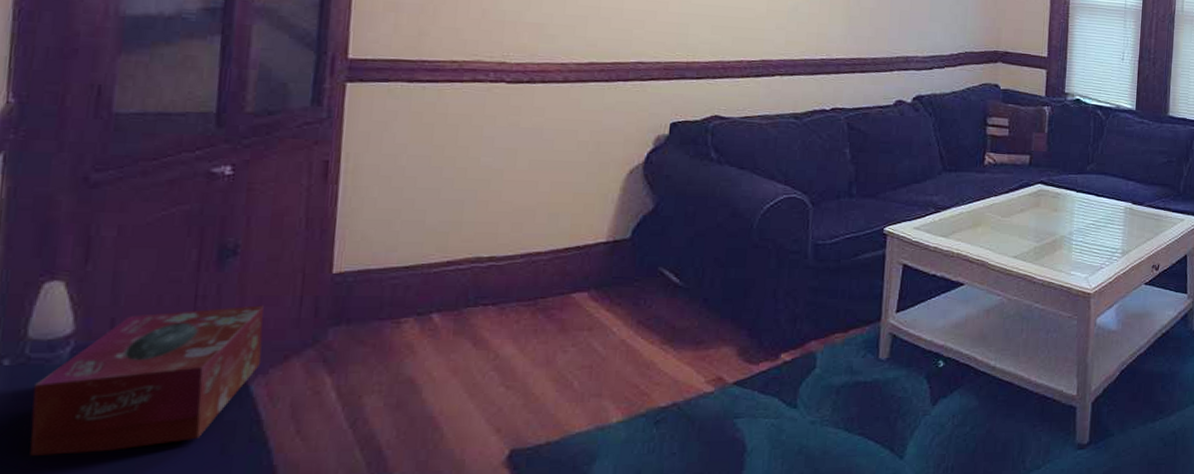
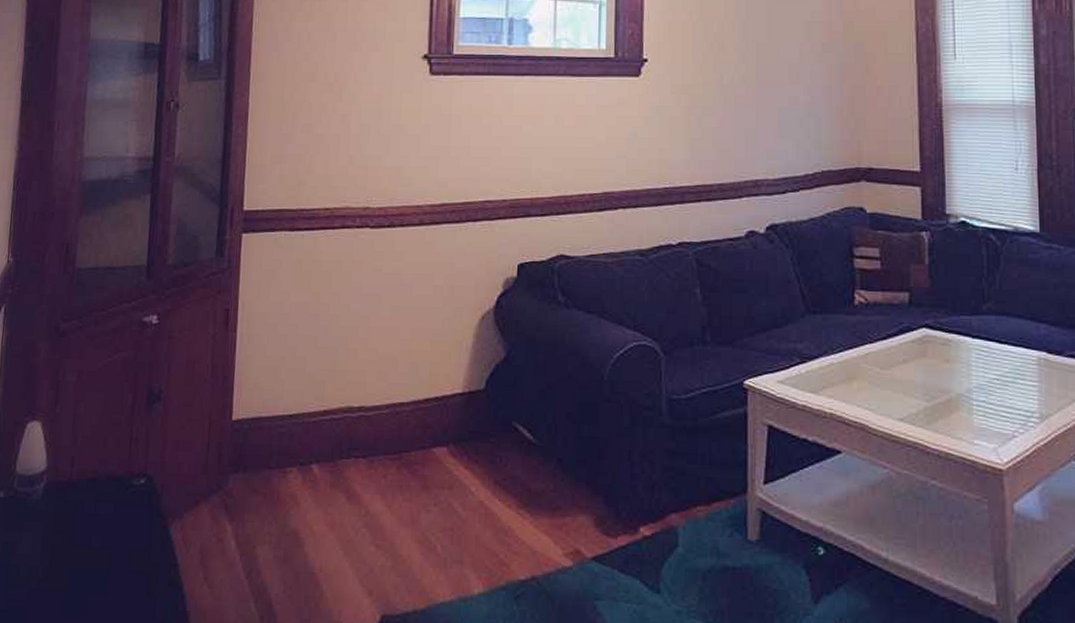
tissue box: present [29,305,264,456] -> none [15,449,180,585]

